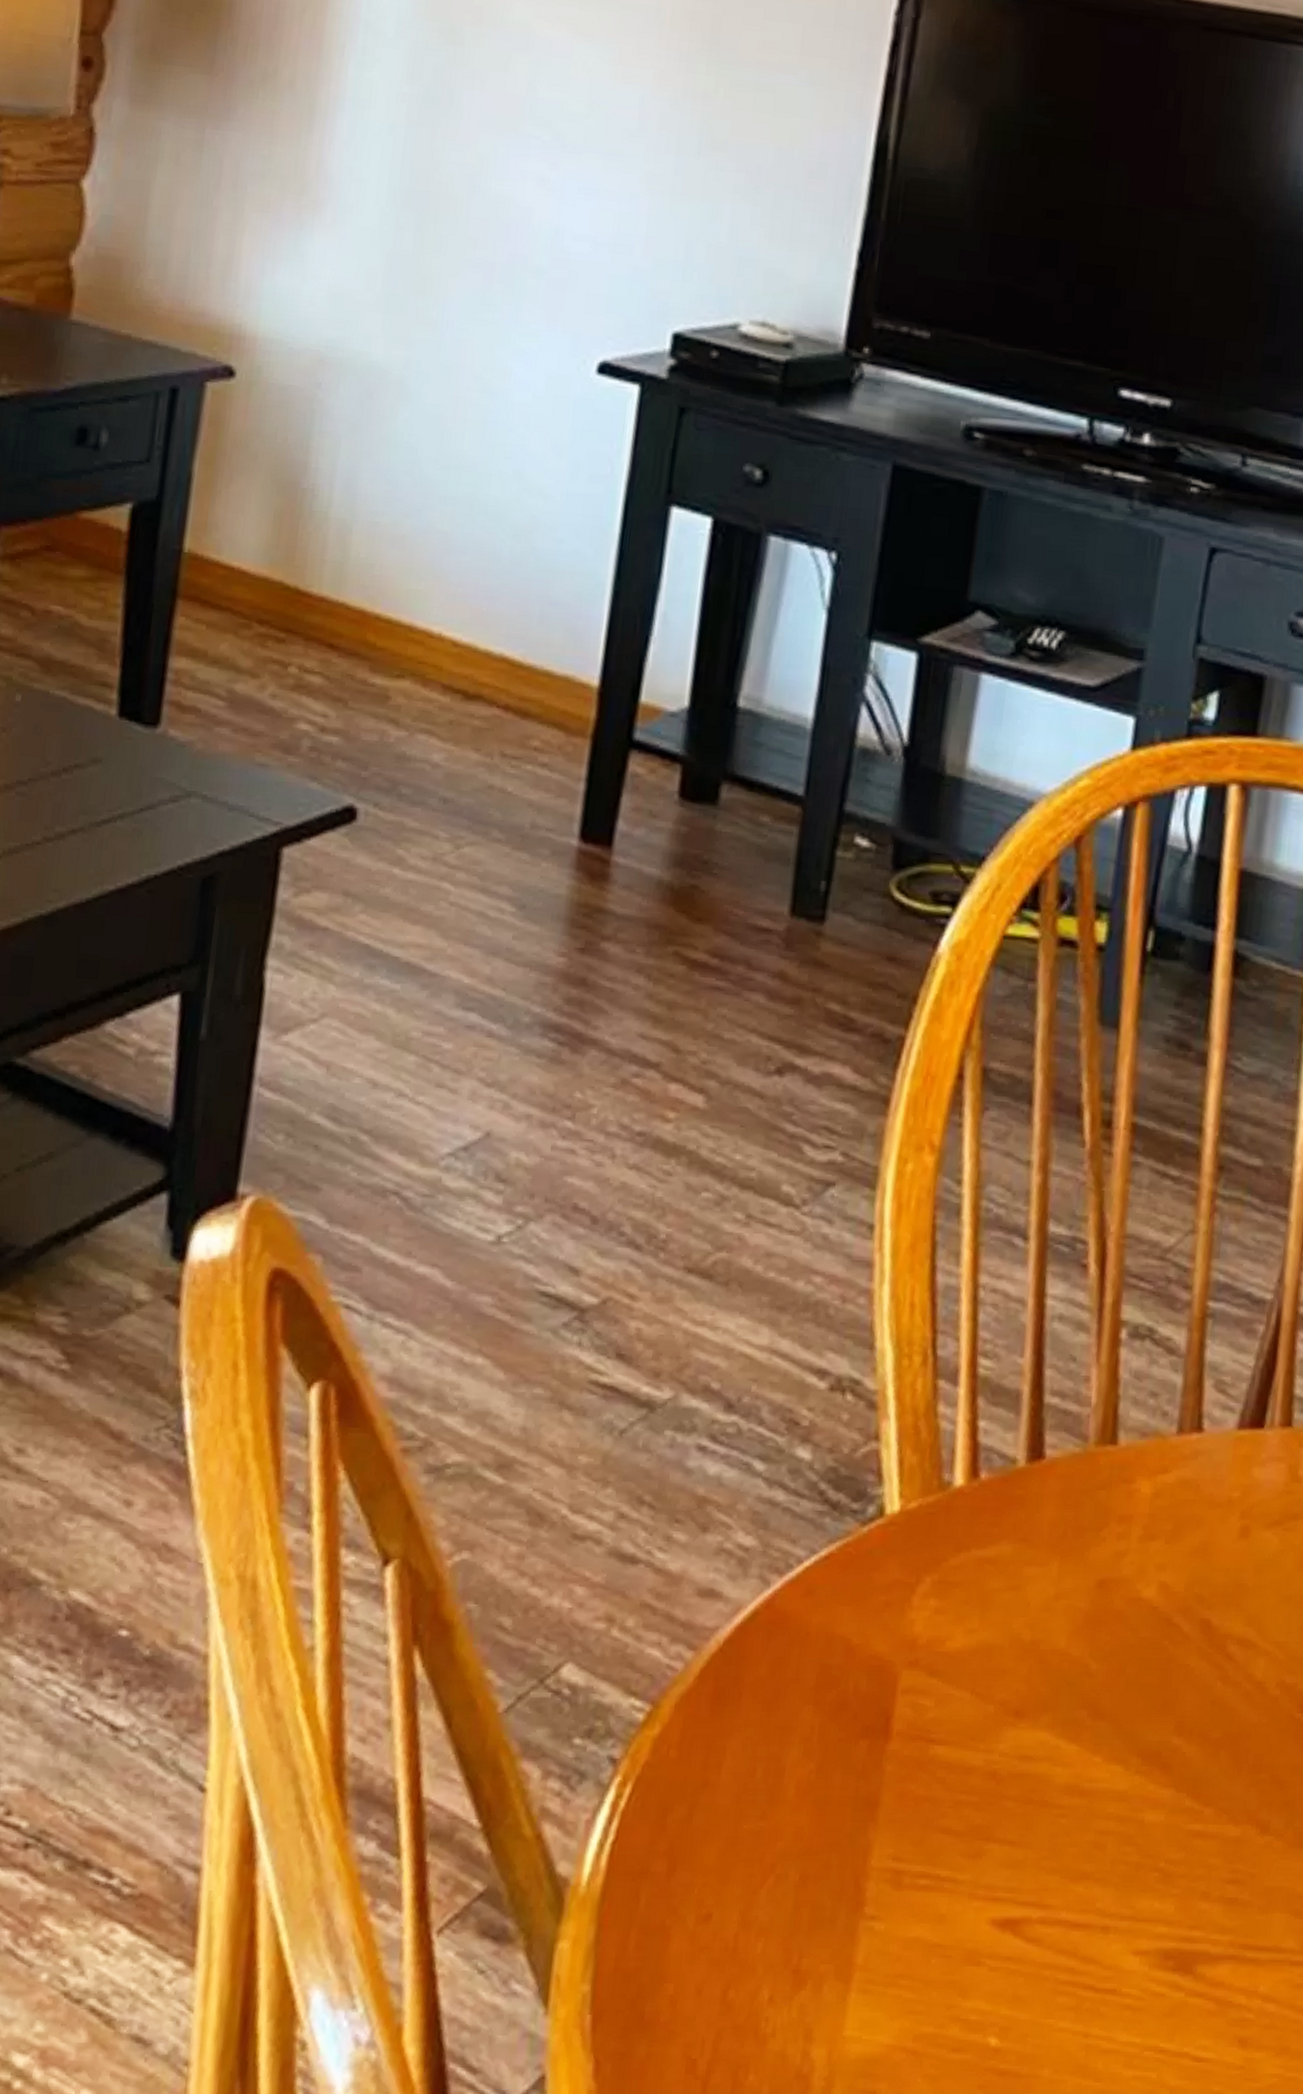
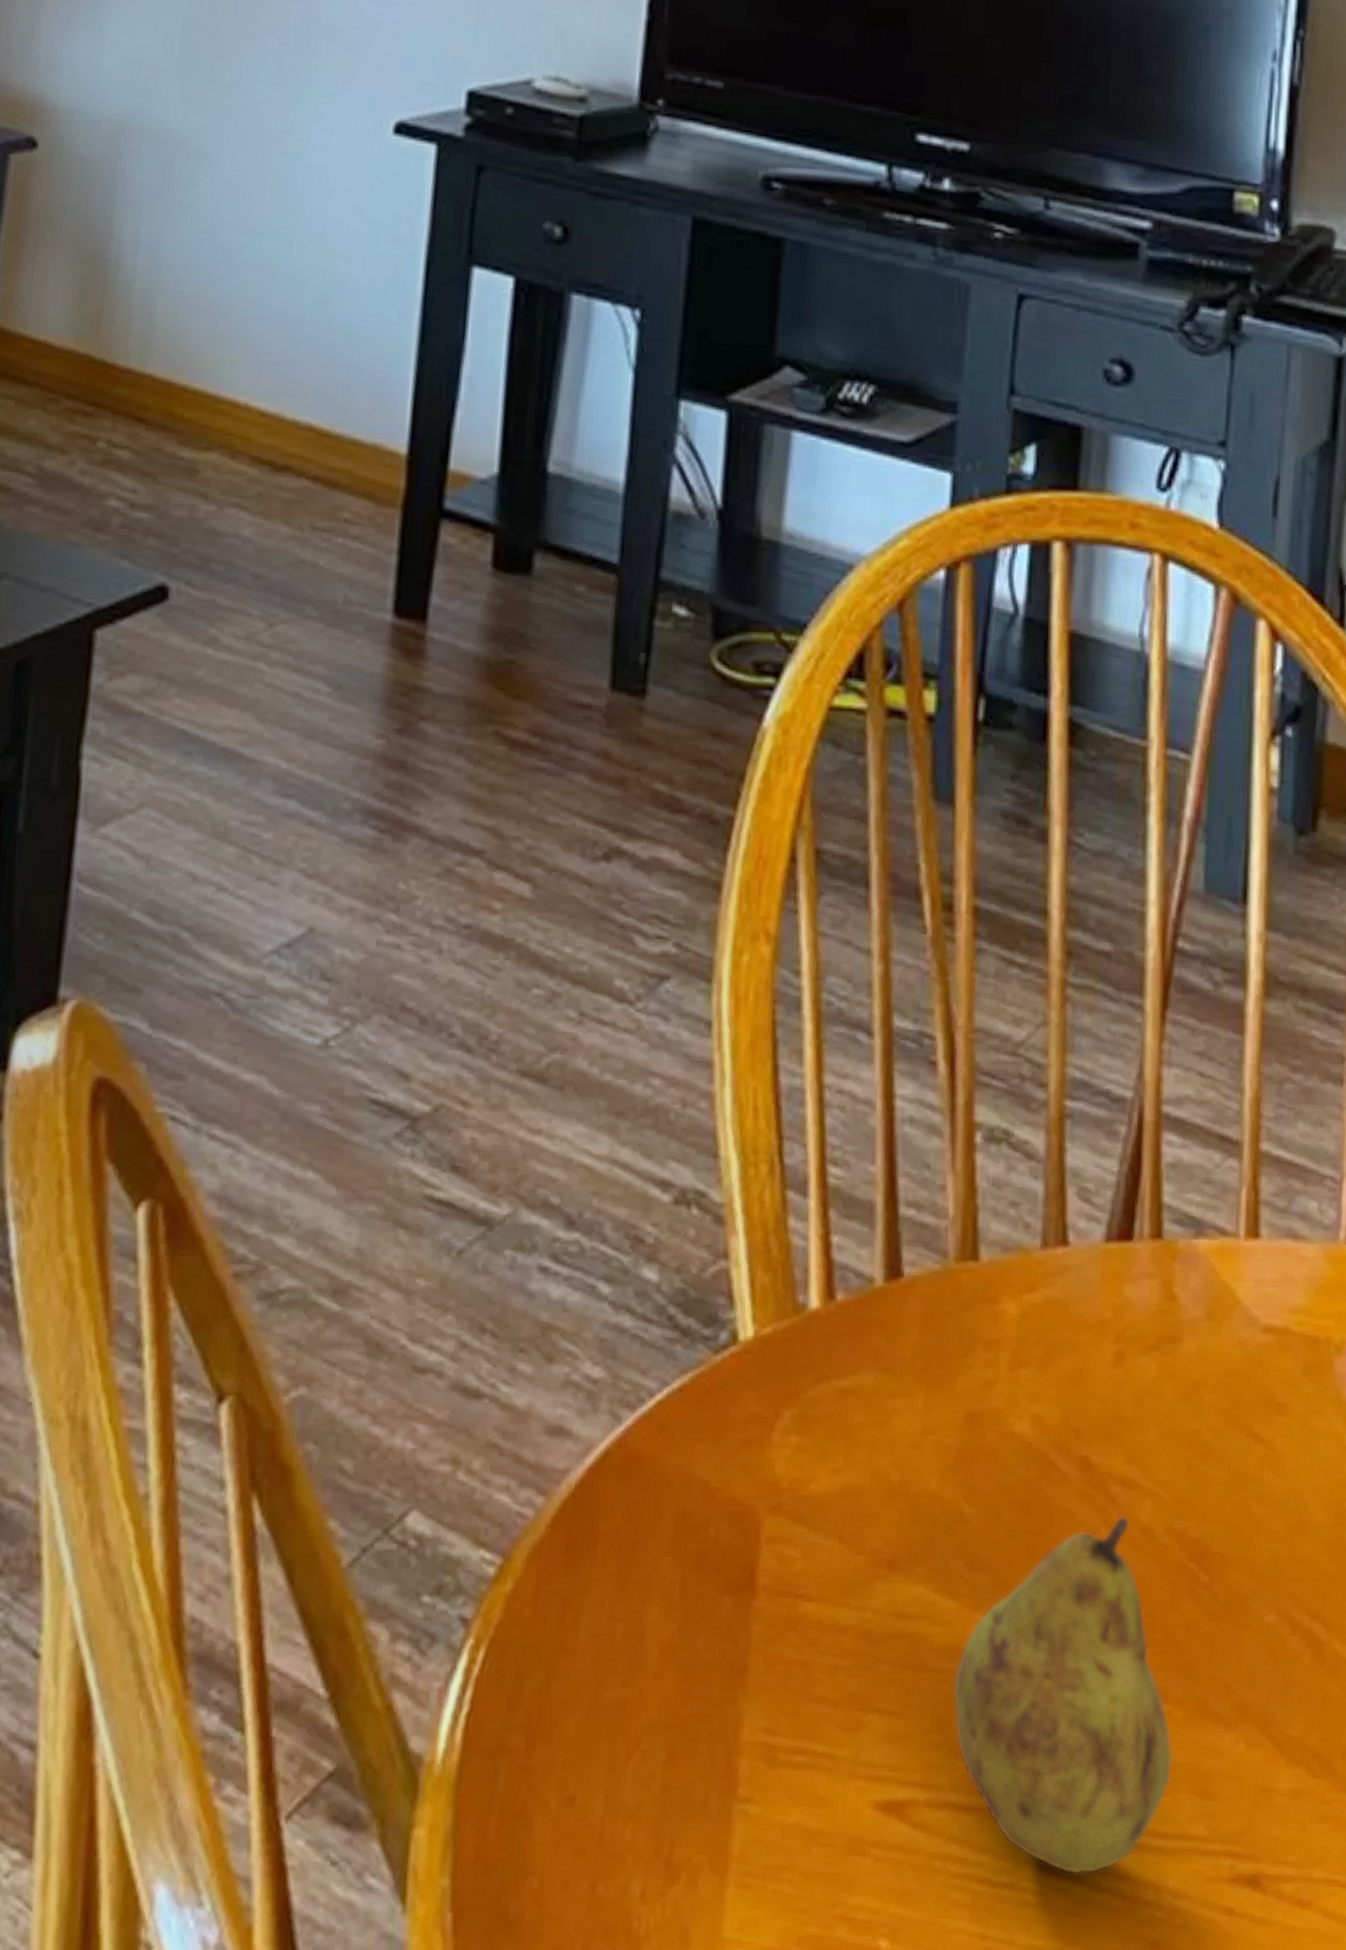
fruit: none [1069,1672,1271,1982] -> present [952,1516,1173,1875]

